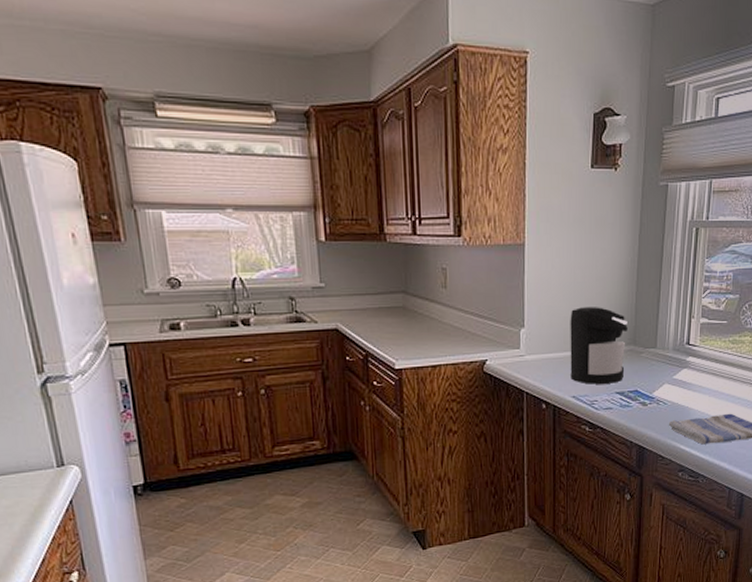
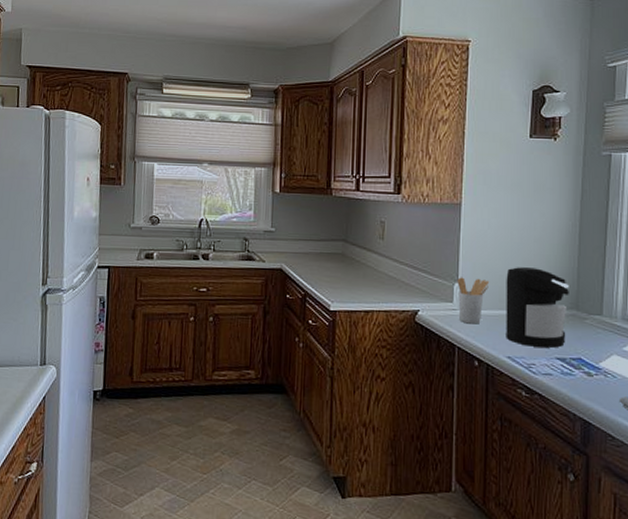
utensil holder: none [523,322,555,369] -> present [457,277,490,324]

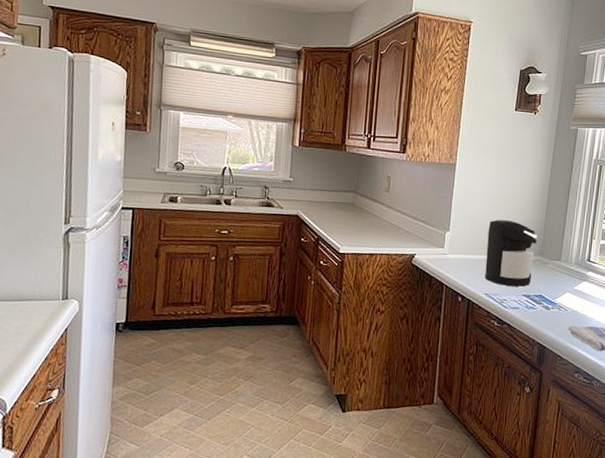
utensil holder: present [457,277,490,324] -> none [448,227,475,267]

